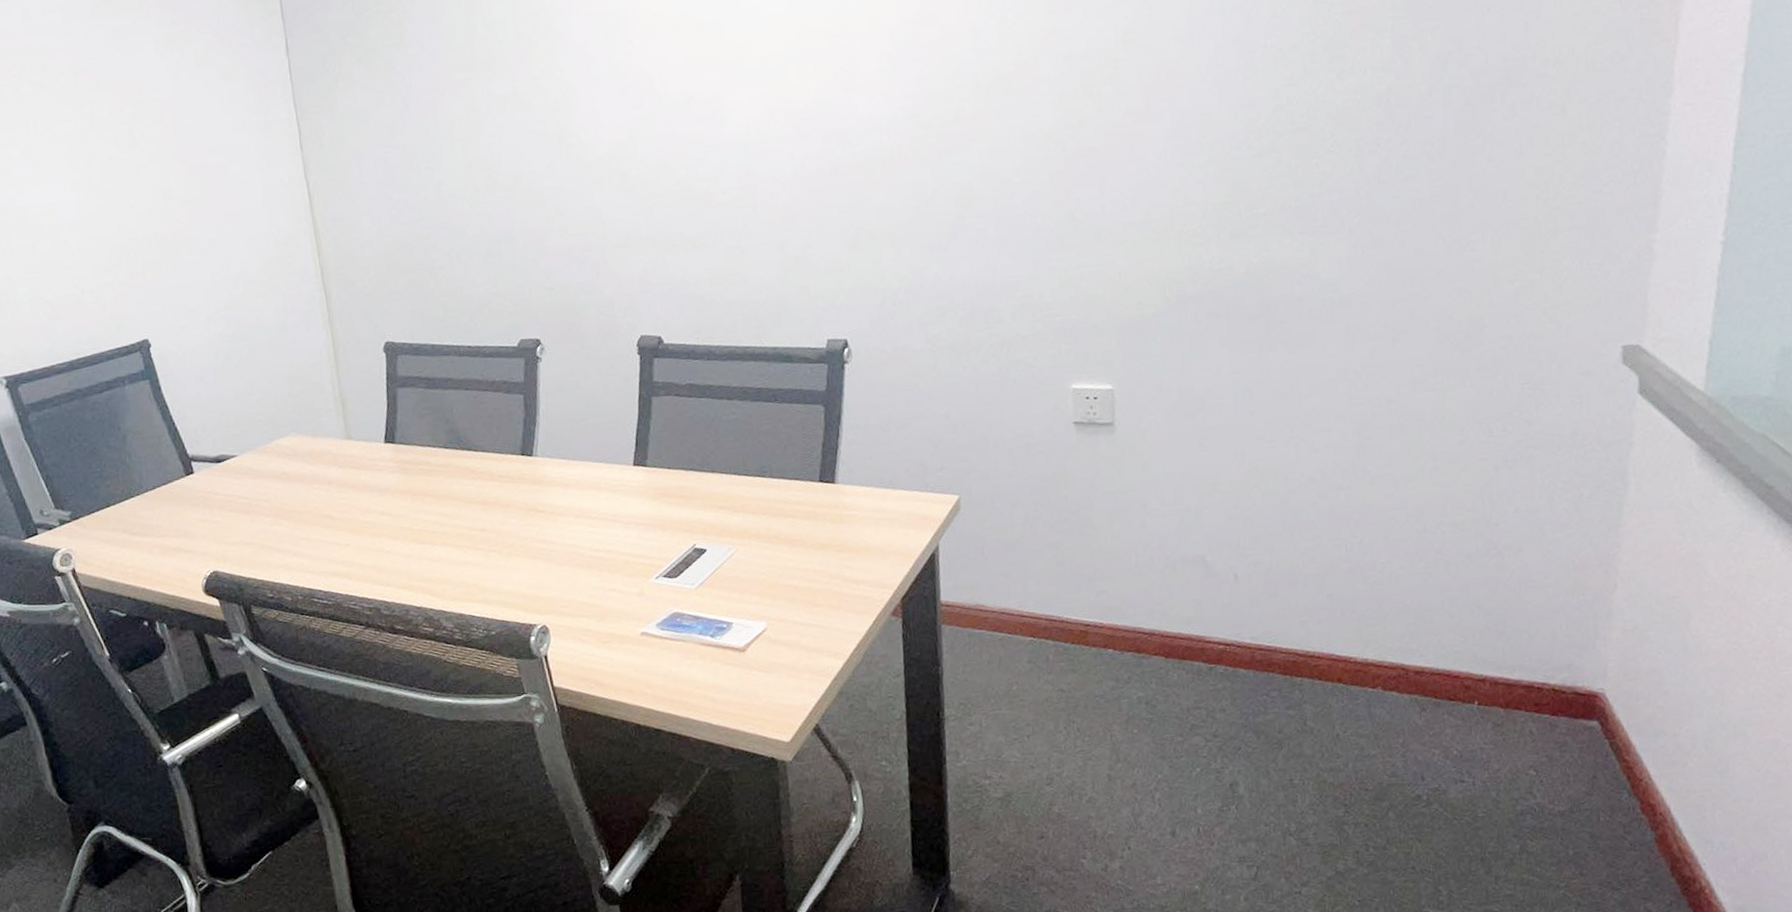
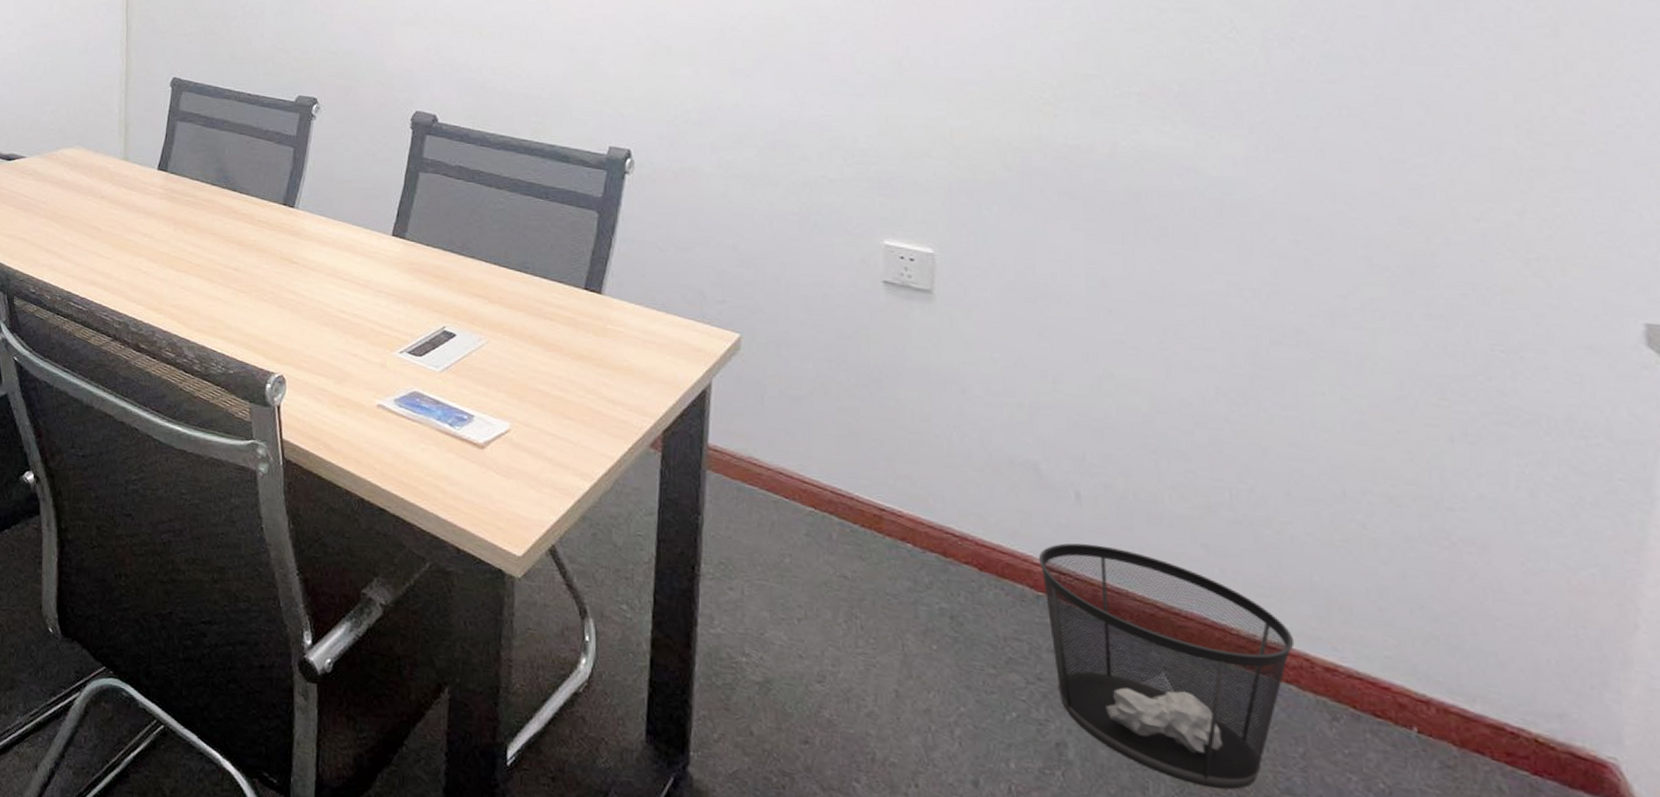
waste bin: none [1209,613,1395,788] -> present [1038,543,1295,790]

